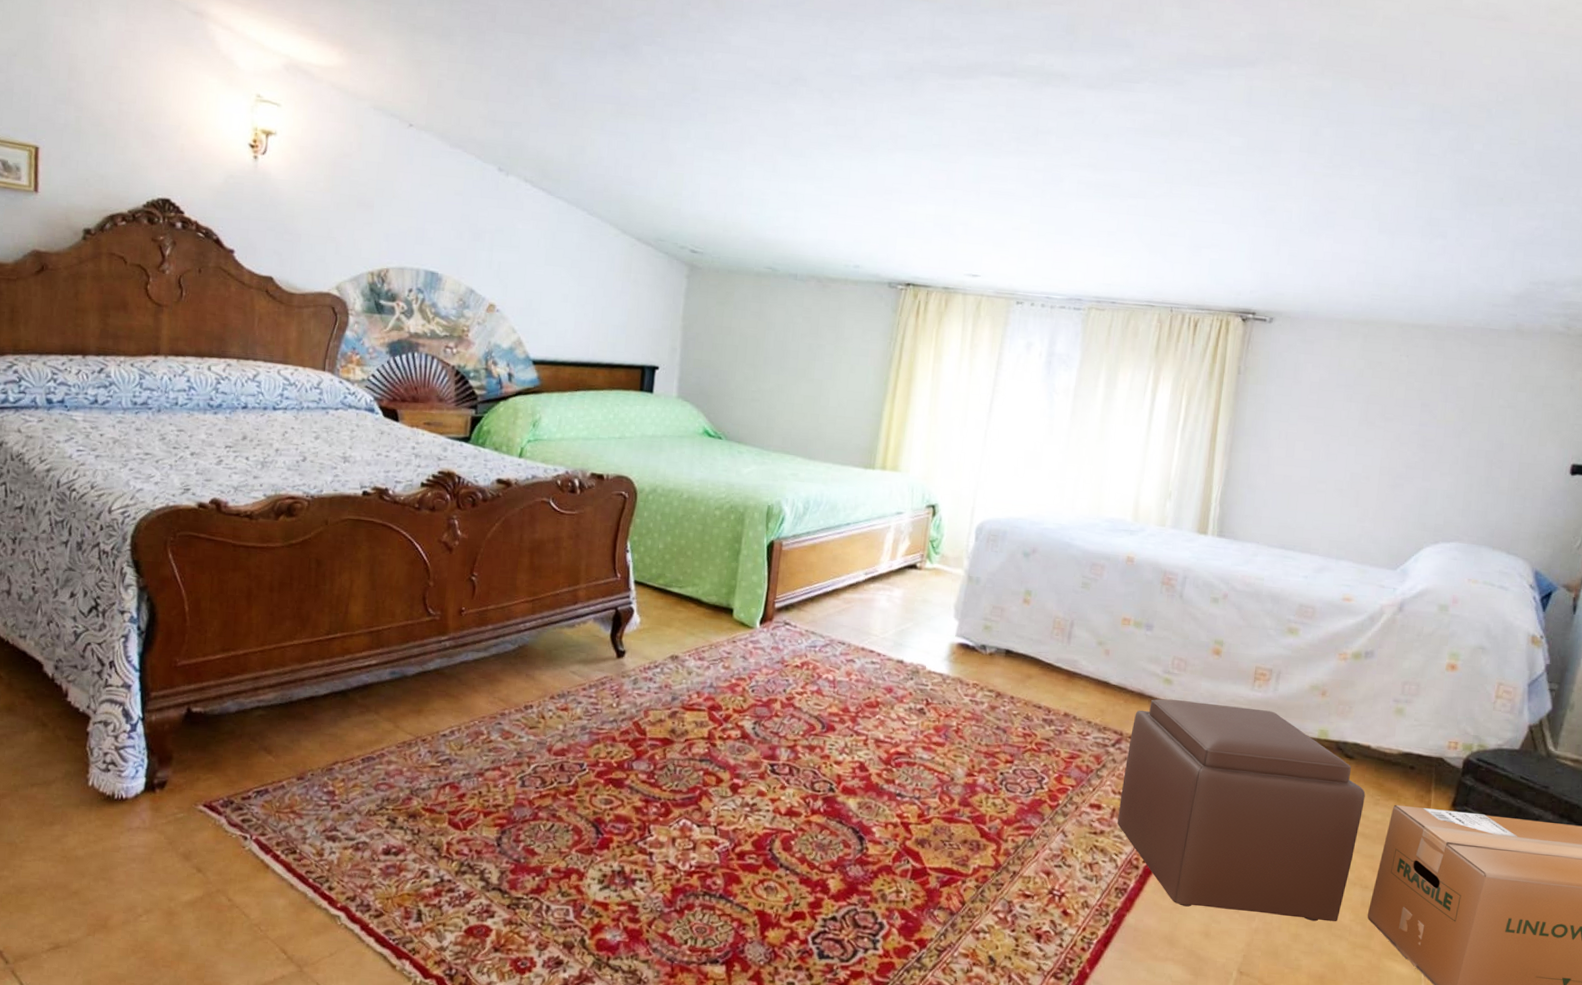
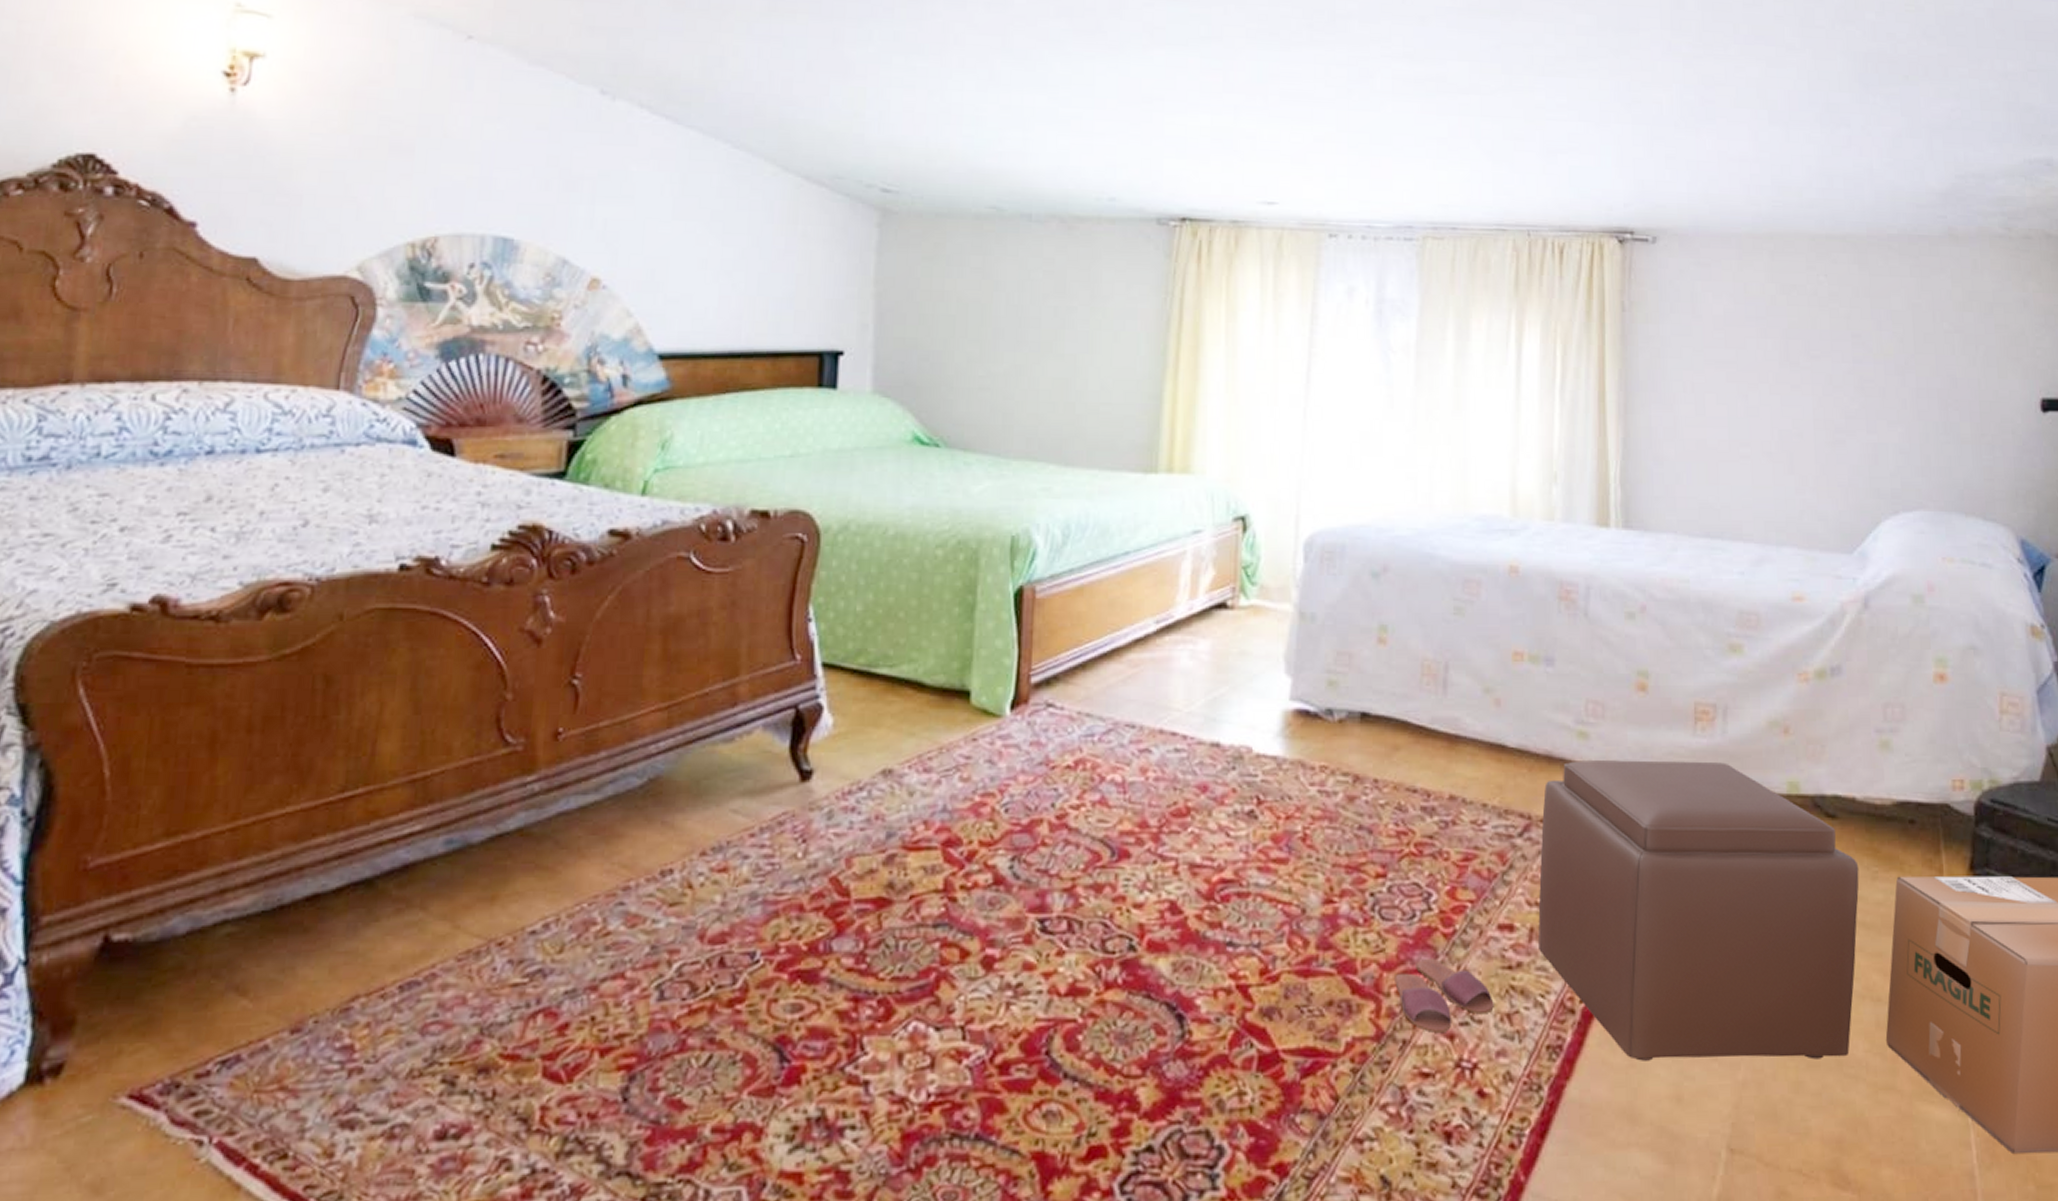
slippers: none [1012,820,1081,870] -> present [1395,958,1494,1033]

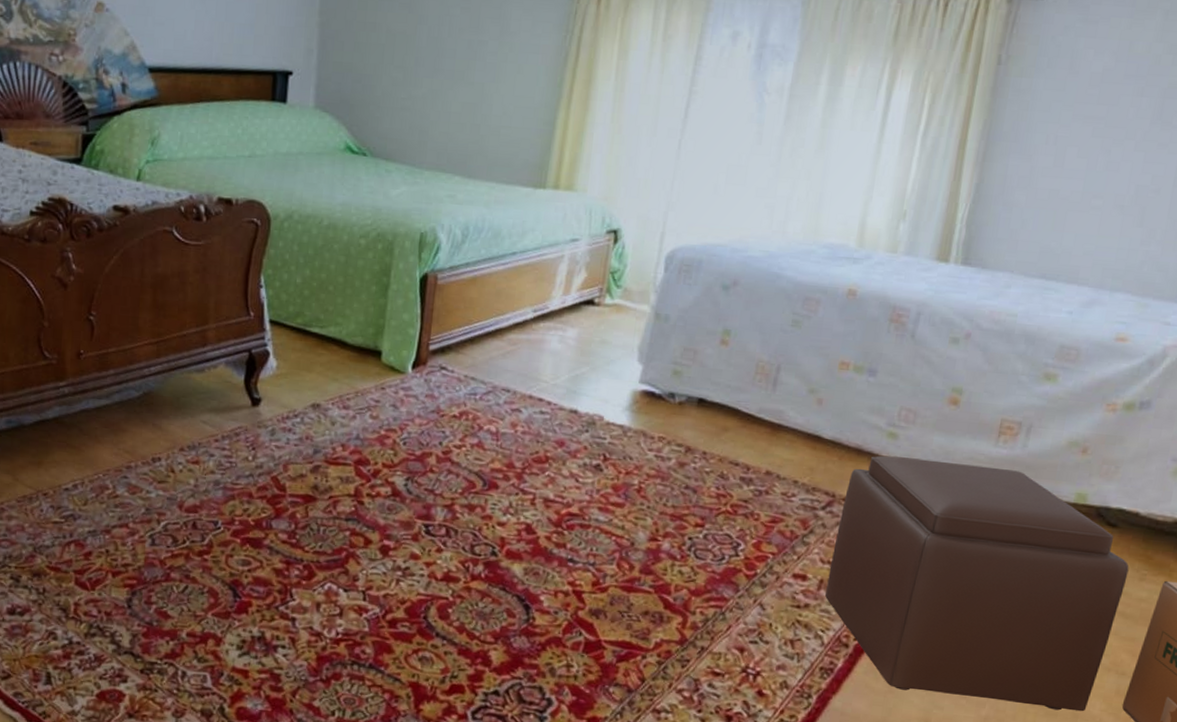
slippers: present [1395,958,1494,1033] -> none [700,591,781,646]

